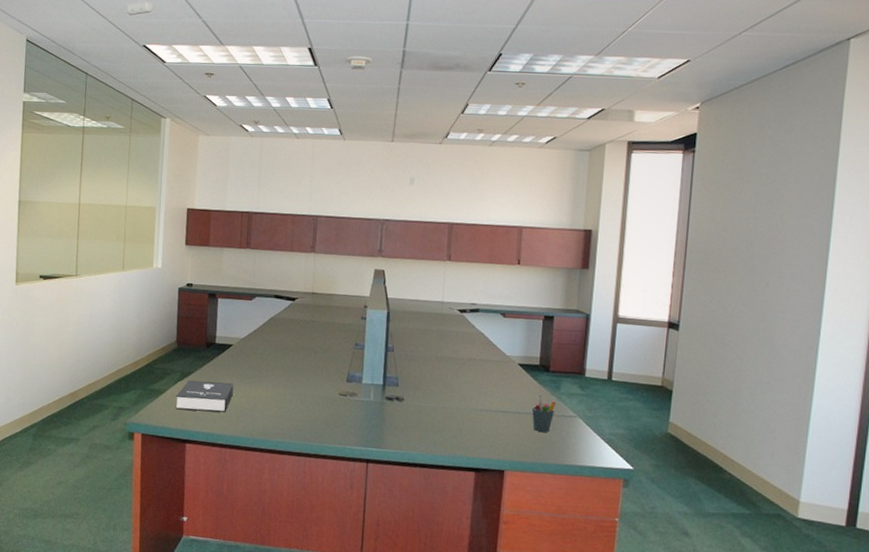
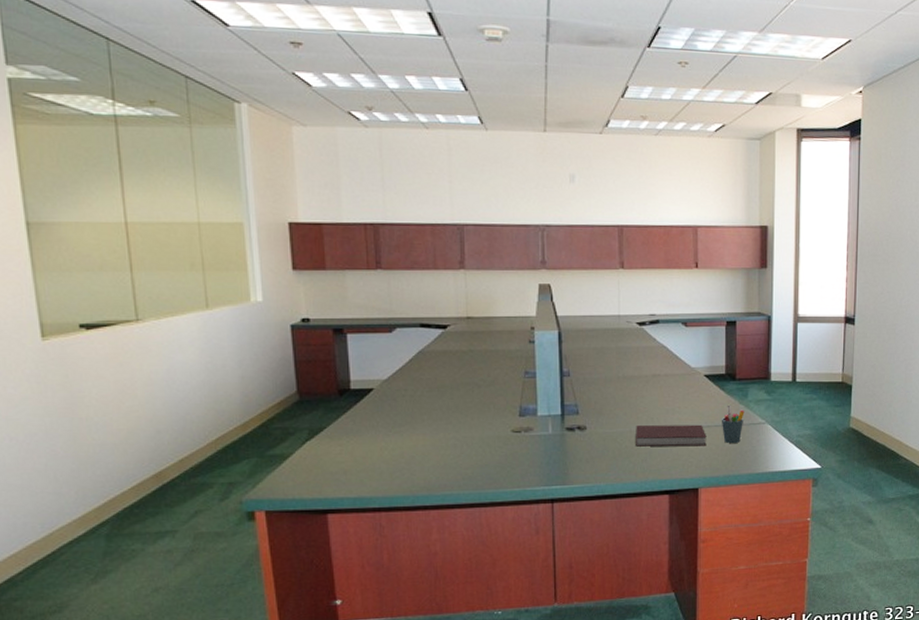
booklet: present [175,380,234,413] -> none [305,434,382,475]
notebook: none [447,403,516,431] -> present [636,424,707,447]

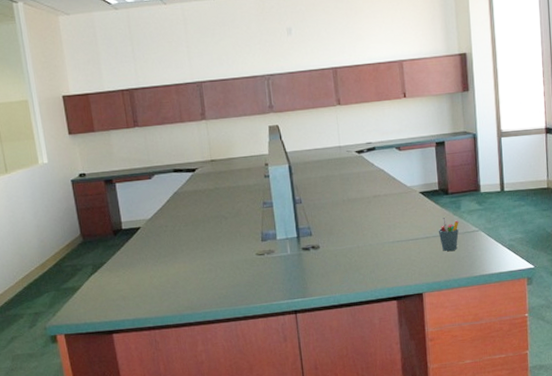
notebook: present [636,424,707,447] -> none [362,236,427,260]

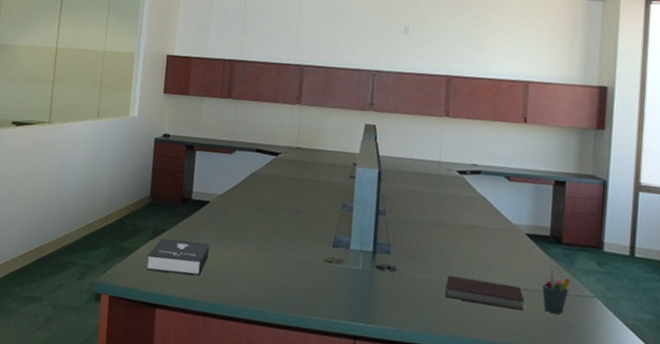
booklet: none [91,265,151,303] -> present [146,238,210,276]
notebook: none [362,236,427,260] -> present [445,276,525,311]

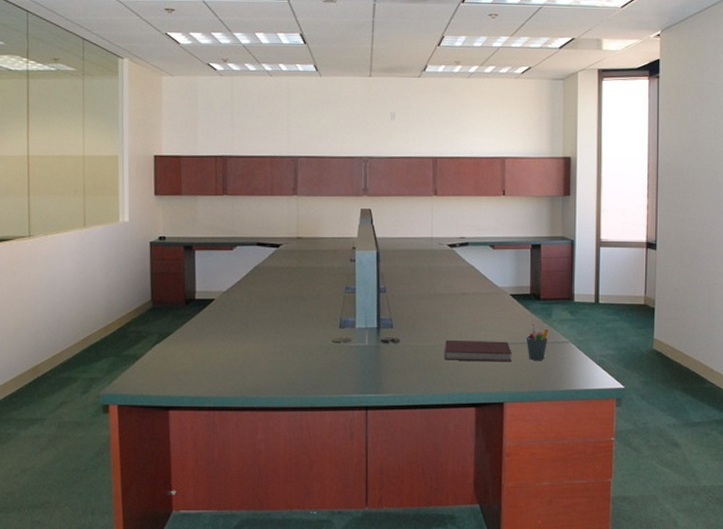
booklet: present [146,238,210,276] -> none [154,340,219,375]

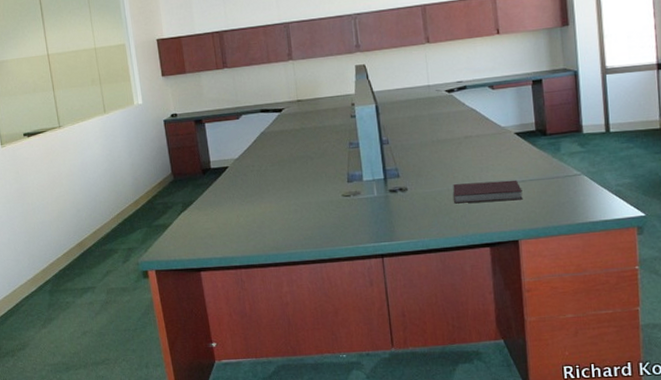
pen holder: present [526,323,549,361] -> none [535,159,559,197]

